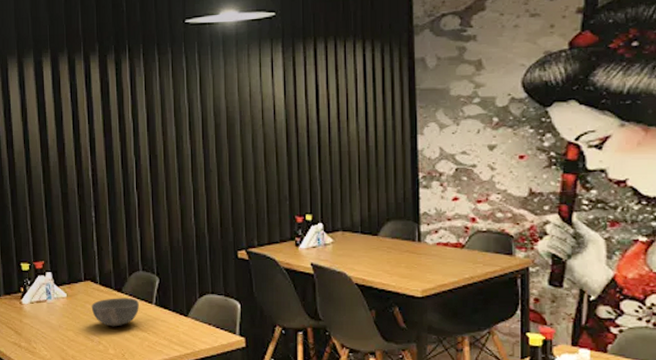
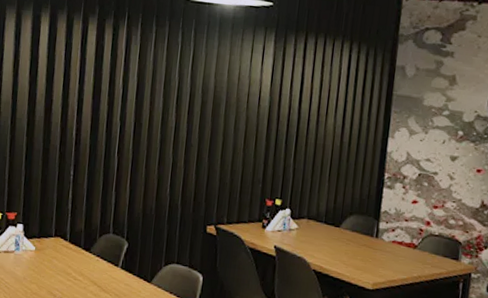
bowl: present [91,298,139,327] -> none [58,256,105,285]

